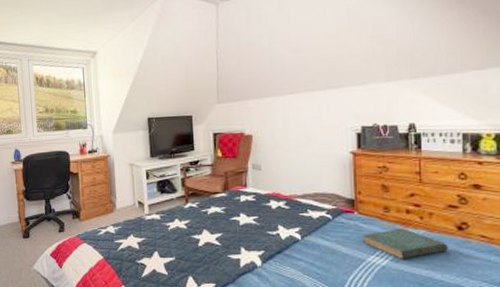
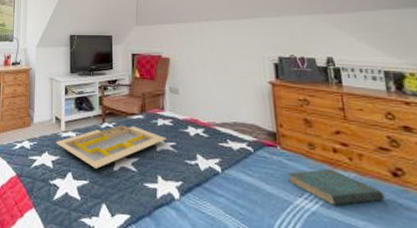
serving tray: none [140,203,249,246] -> present [56,125,167,168]

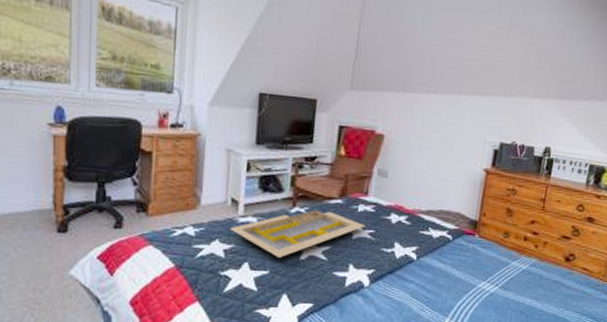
book: present [286,169,385,206] -> none [476,255,554,287]

